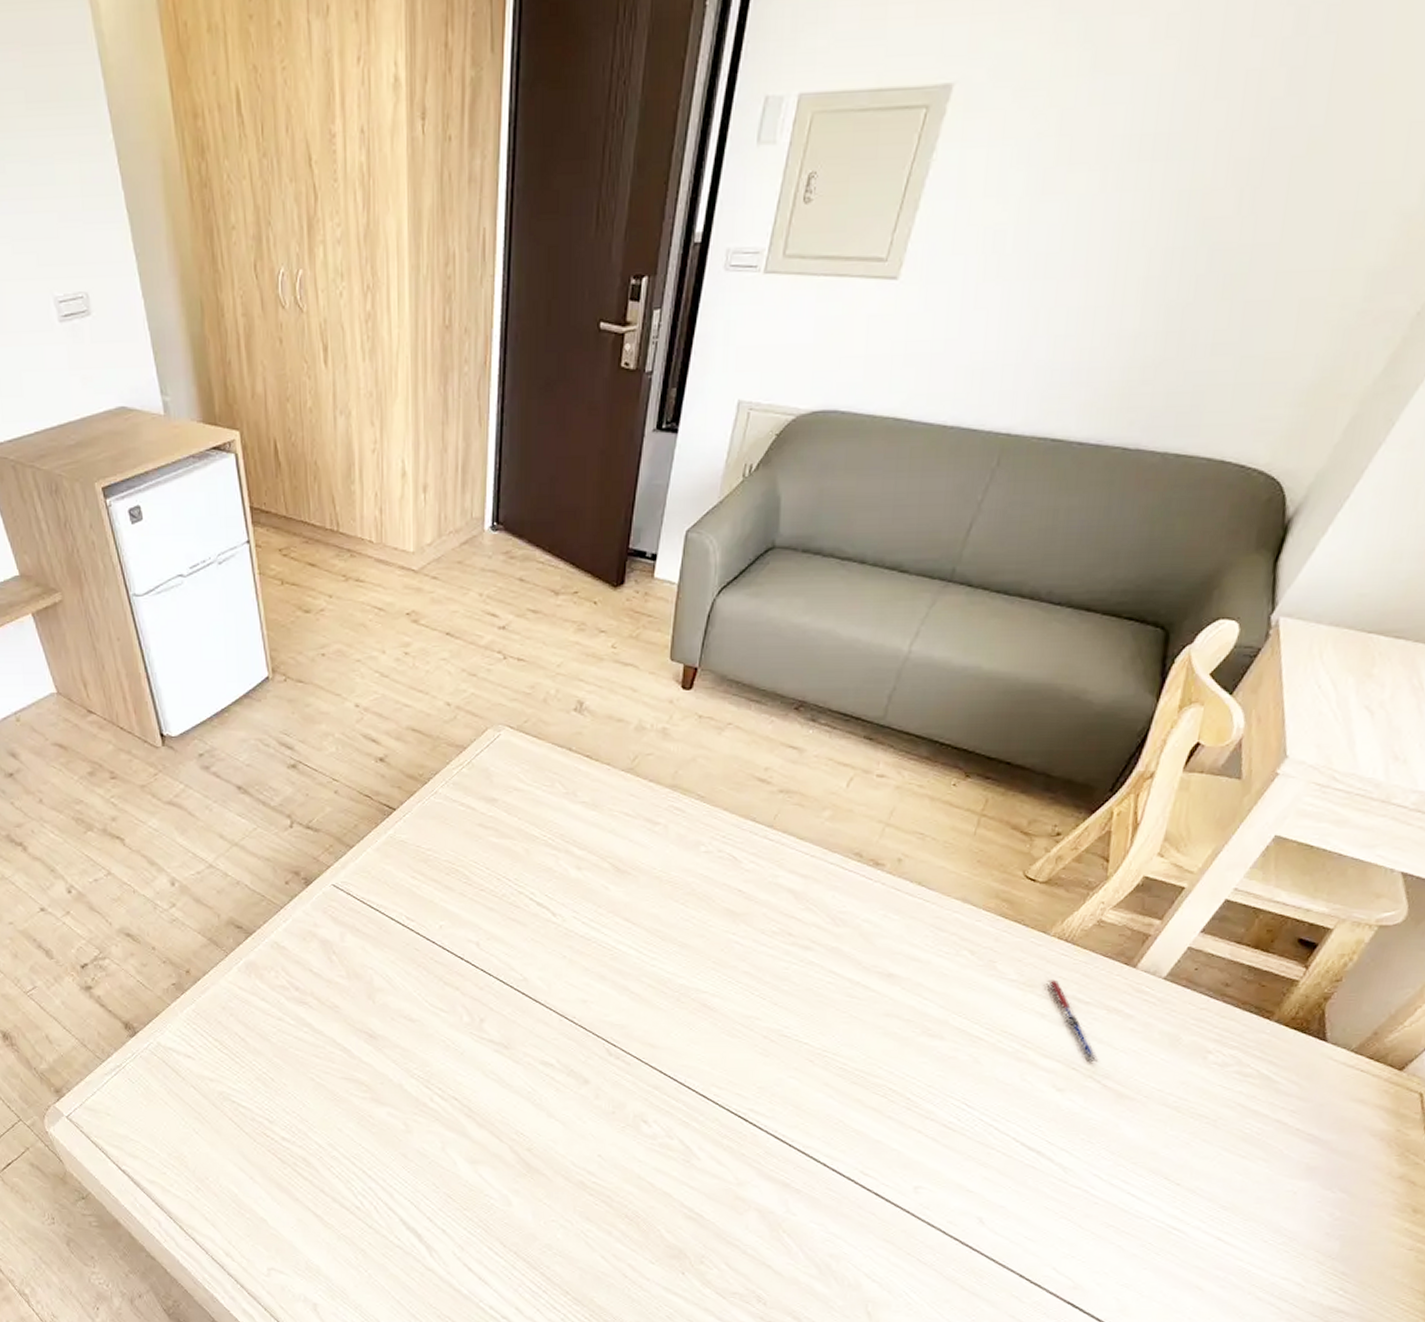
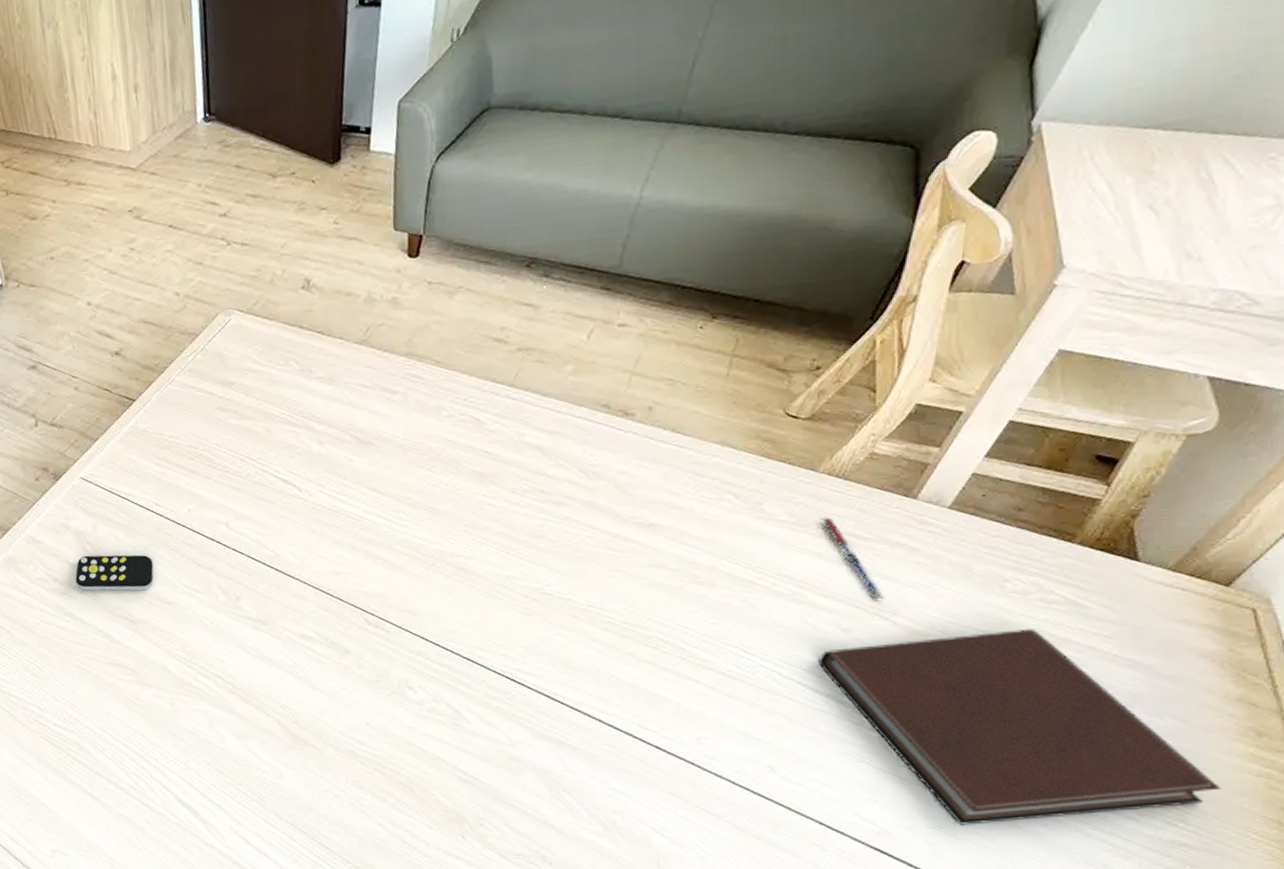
remote control: none [317,965,399,1006] -> present [75,554,154,591]
notebook: none [1033,1099,1378,1284] -> present [819,629,1222,825]

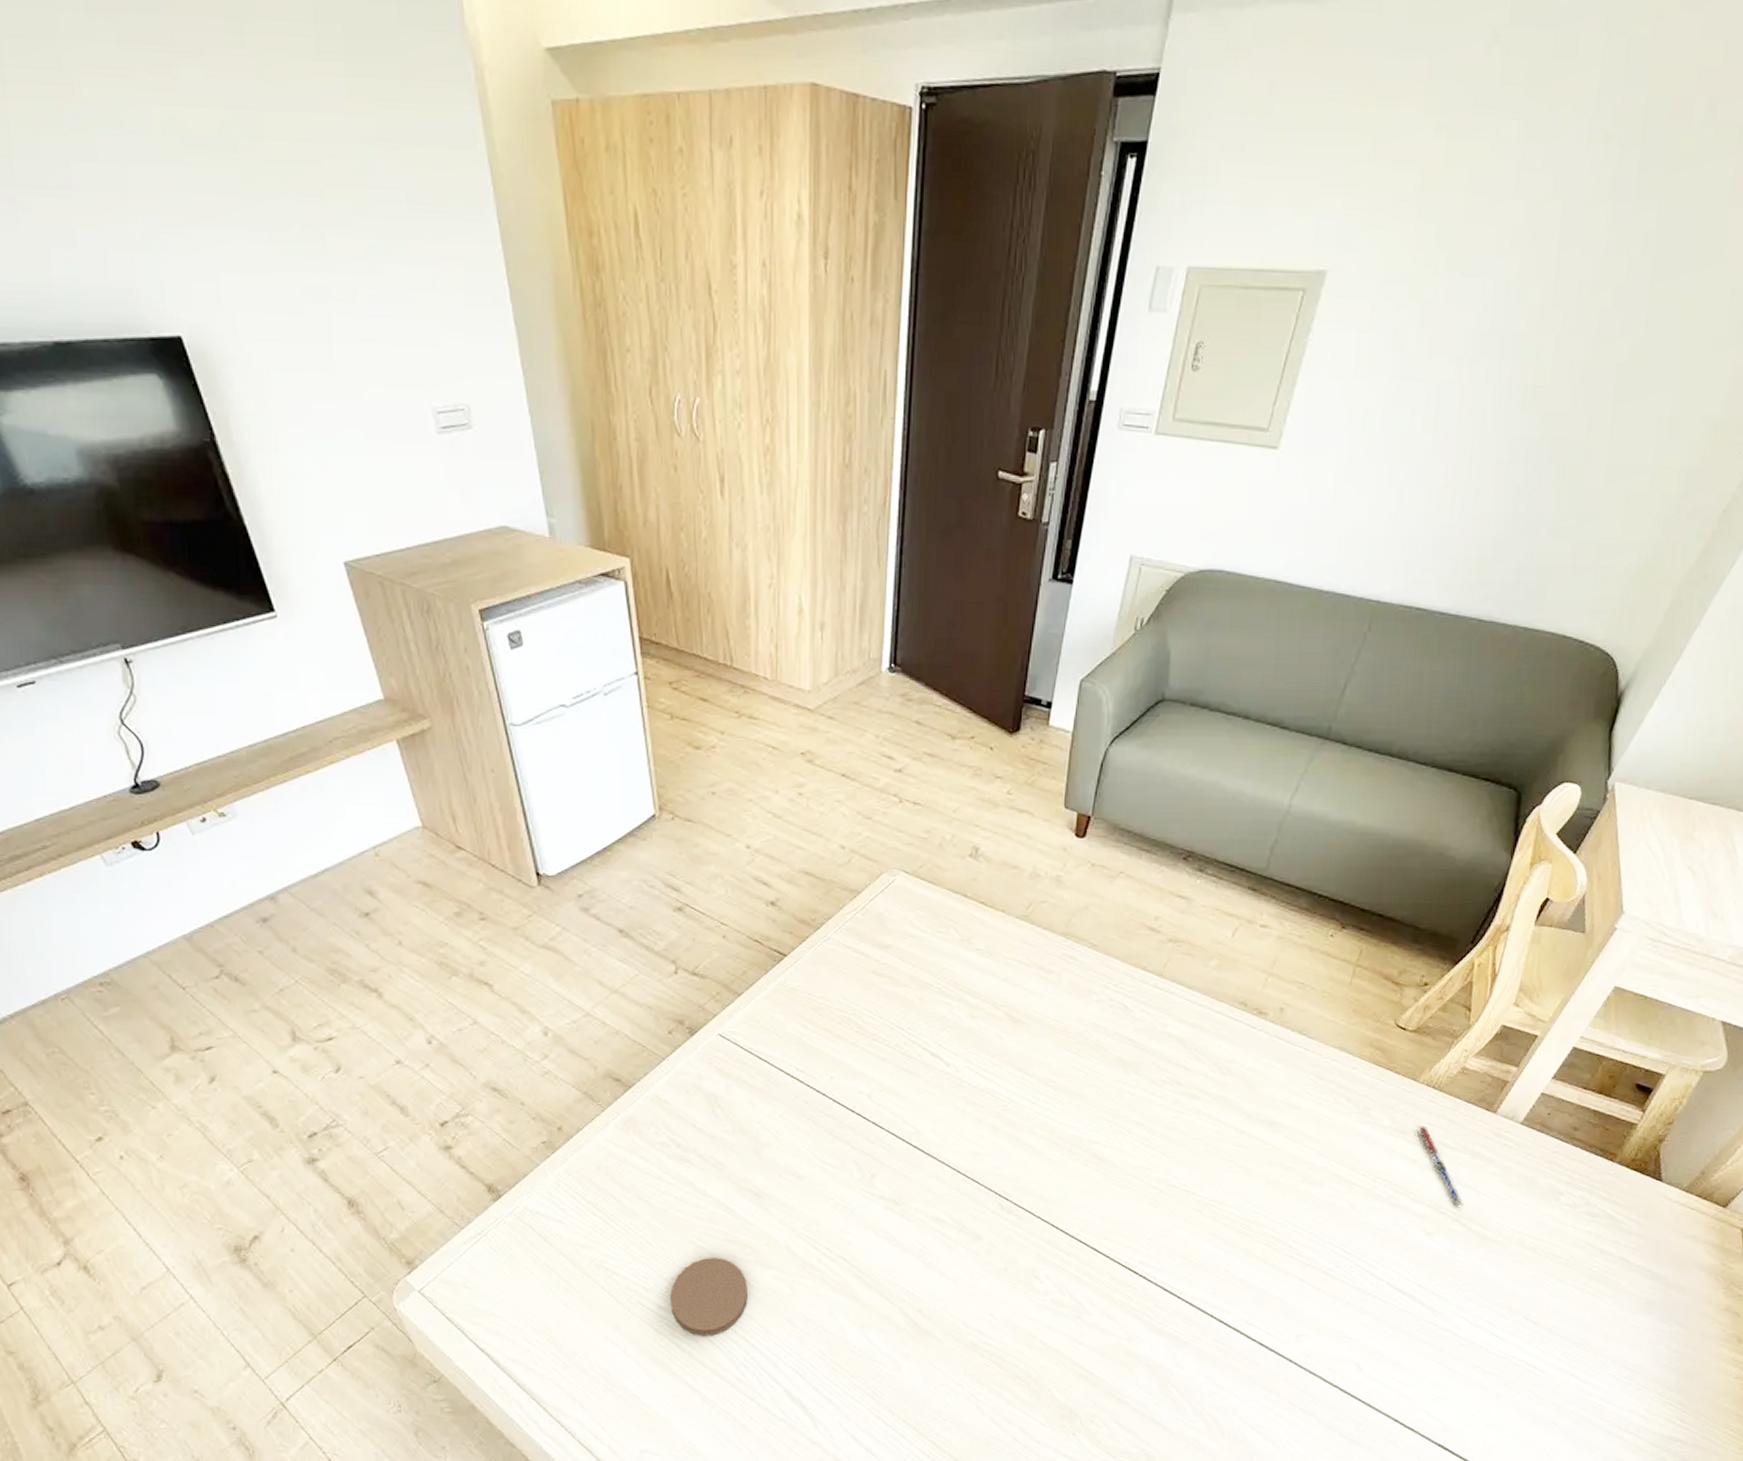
coaster: none [62,679,134,750] -> present [670,1258,749,1336]
remote control: present [75,554,154,591] -> none [700,1120,788,1162]
notebook: present [819,629,1222,825] -> none [1405,1239,1710,1422]

